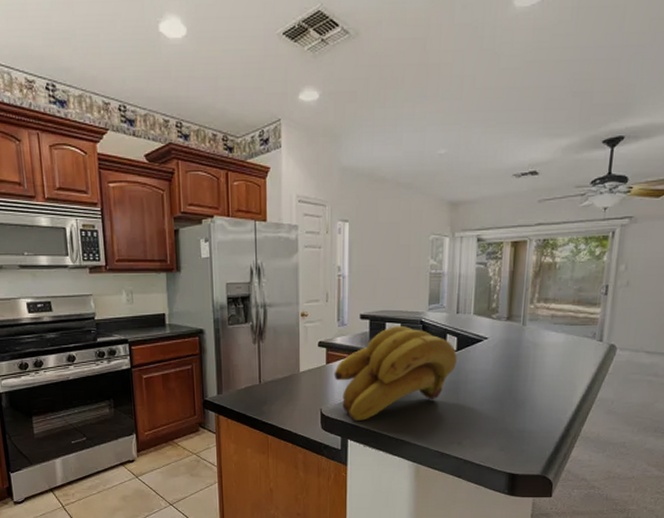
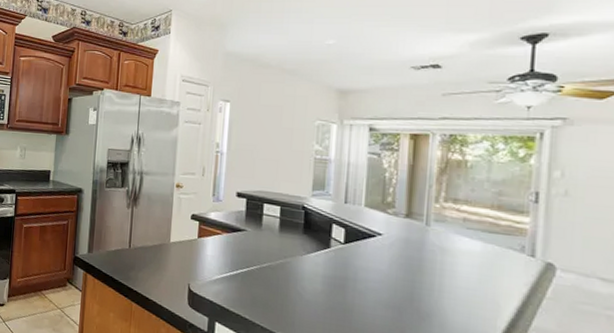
banana bunch: present [334,325,457,421] -> none [205,208,345,304]

